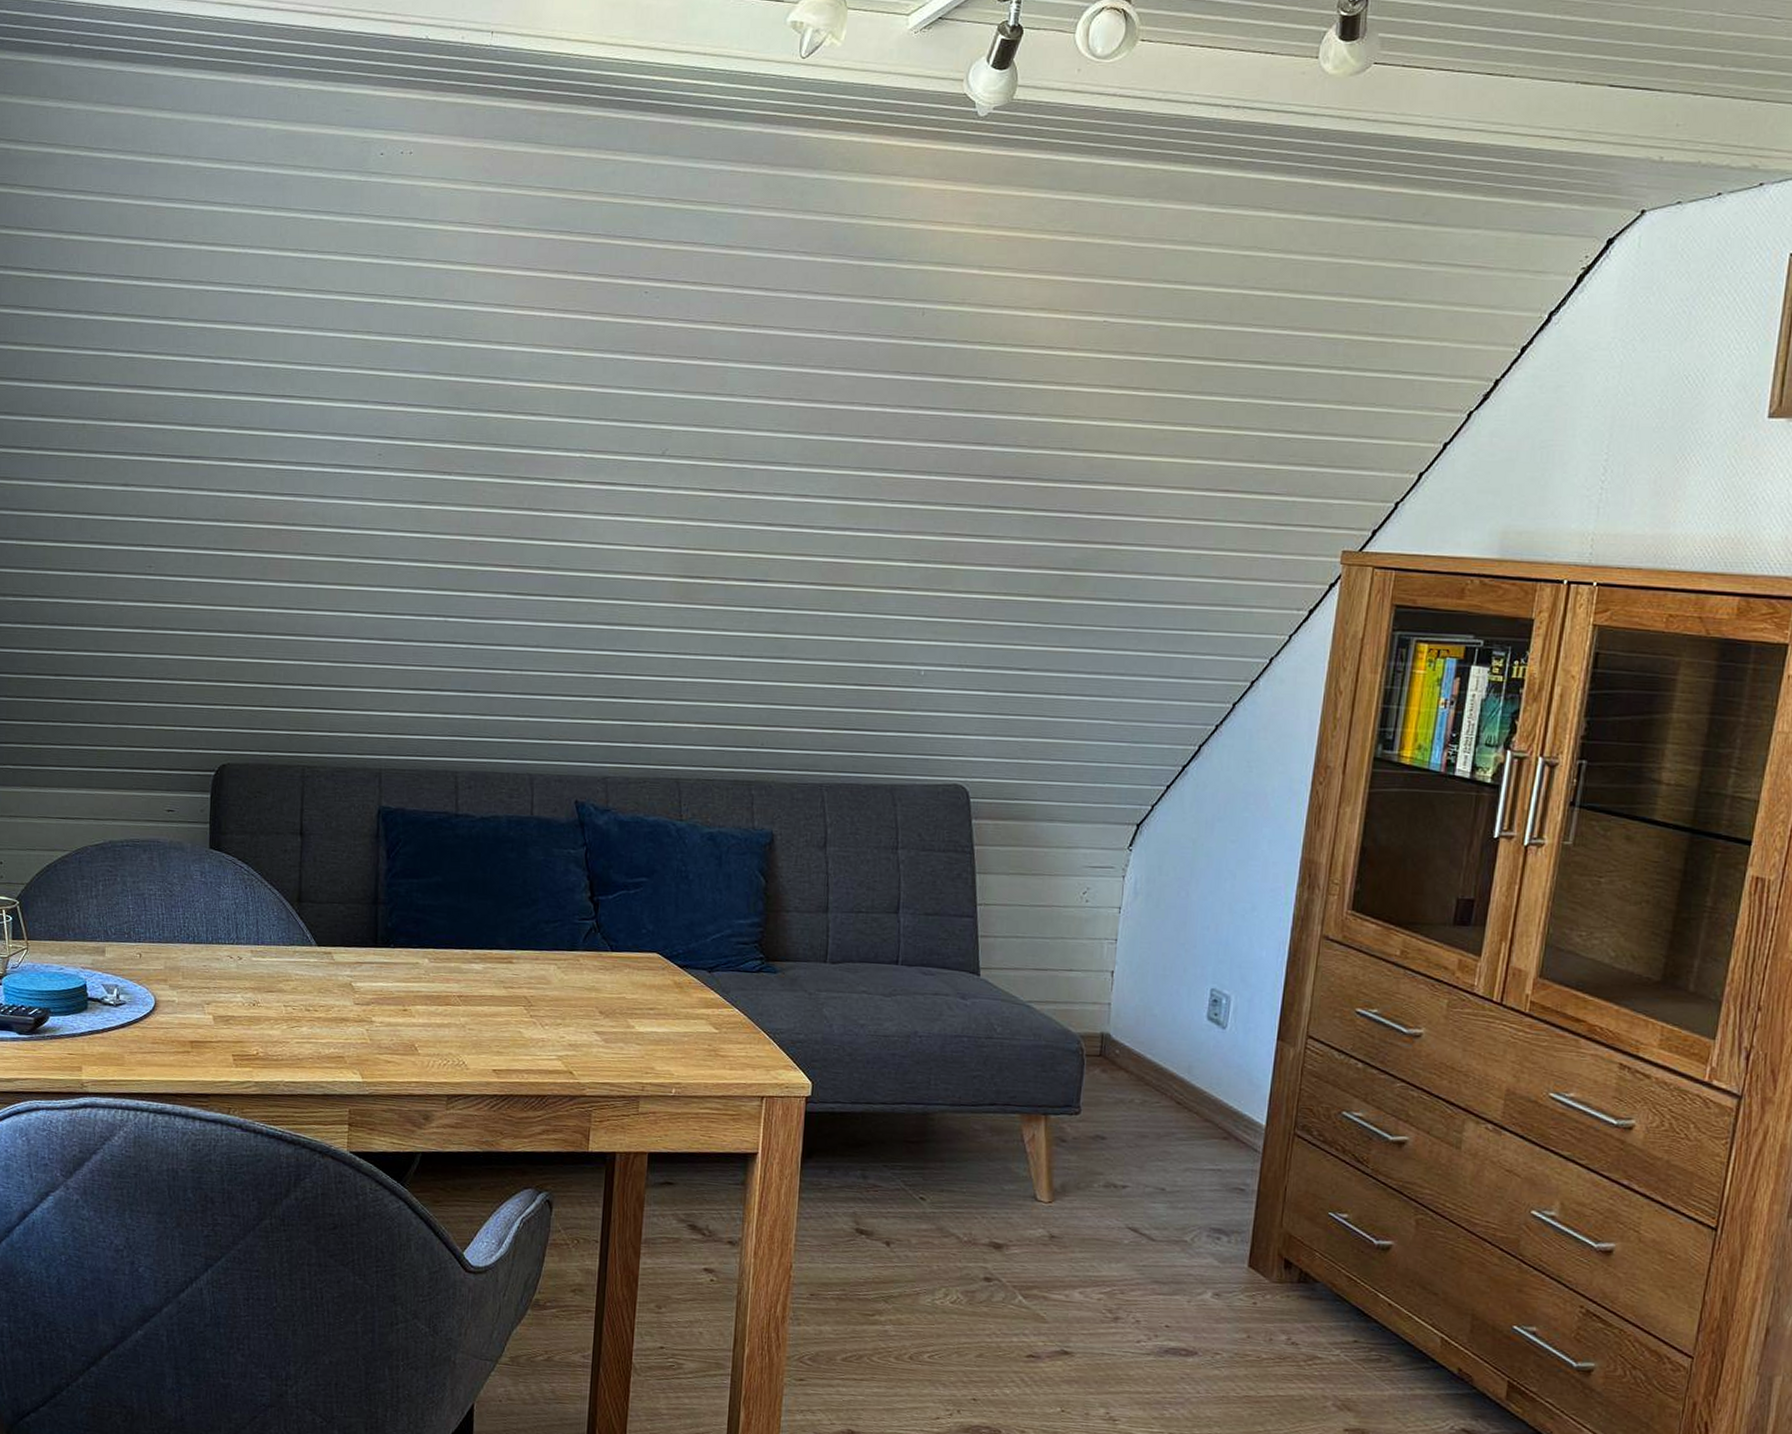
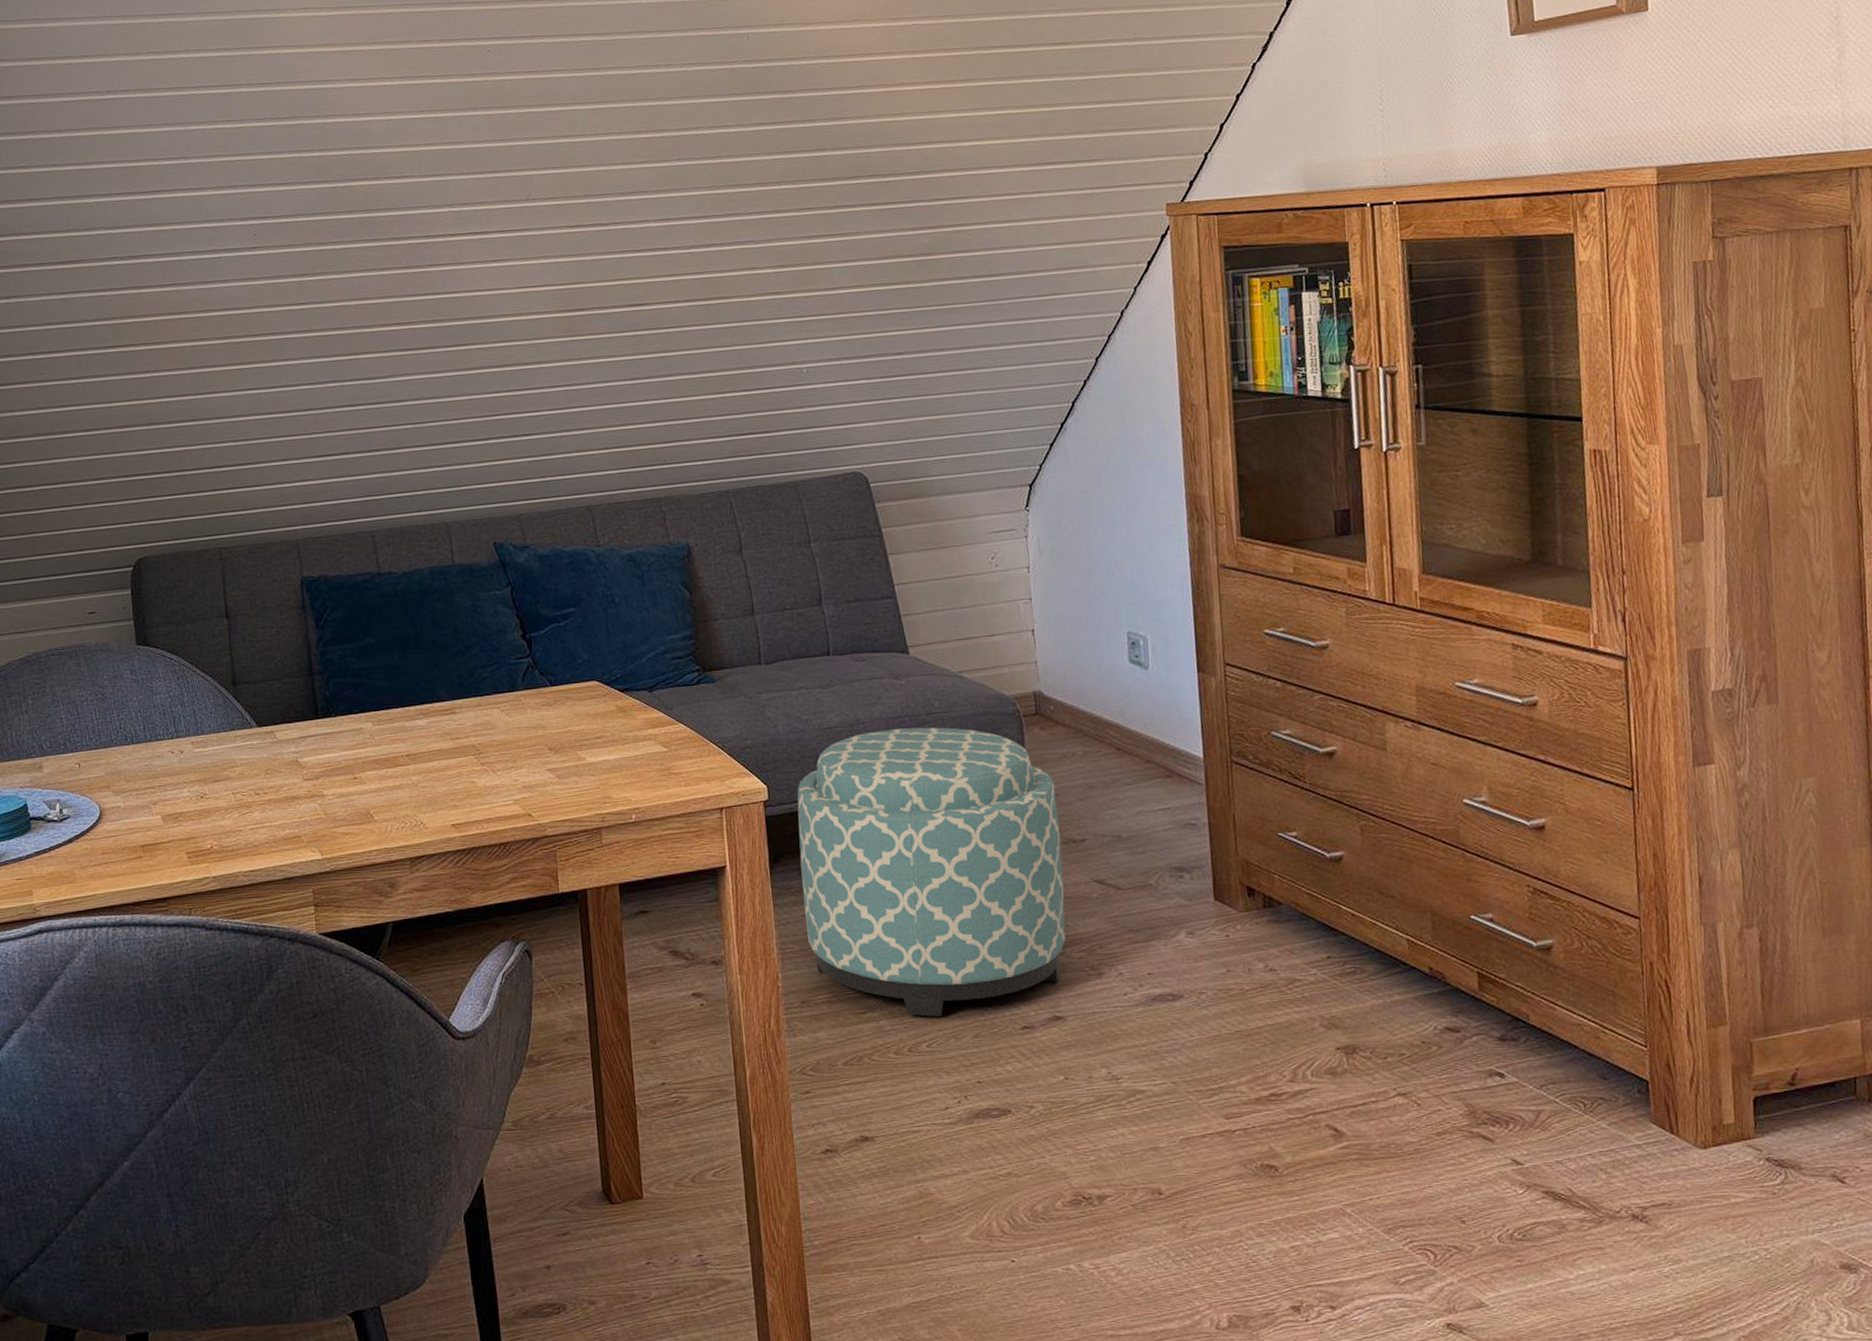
ottoman: none [827,1046,1106,1331] -> present [797,727,1066,1017]

